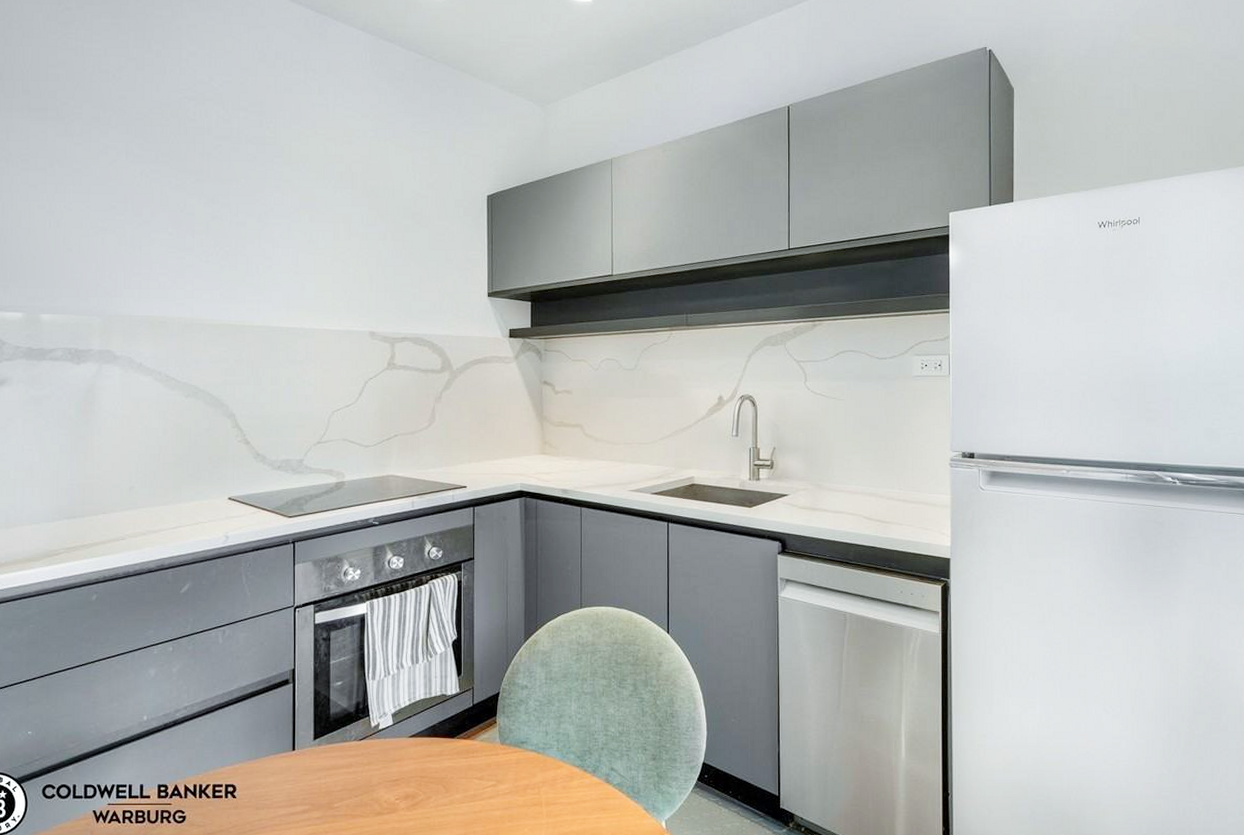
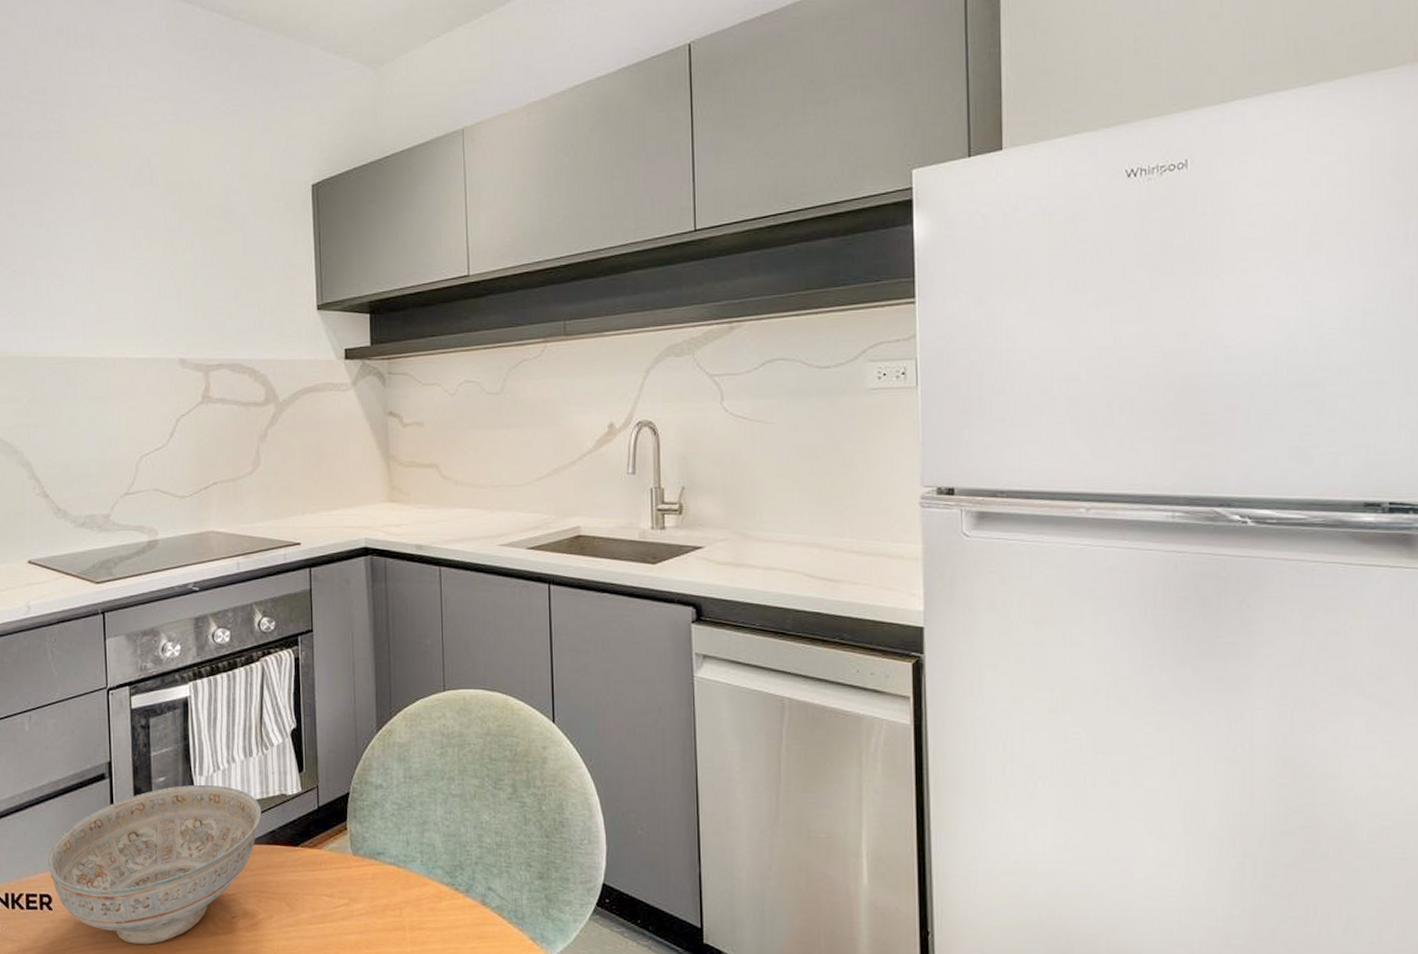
decorative bowl: none [232,687,425,825] -> present [46,784,262,945]

